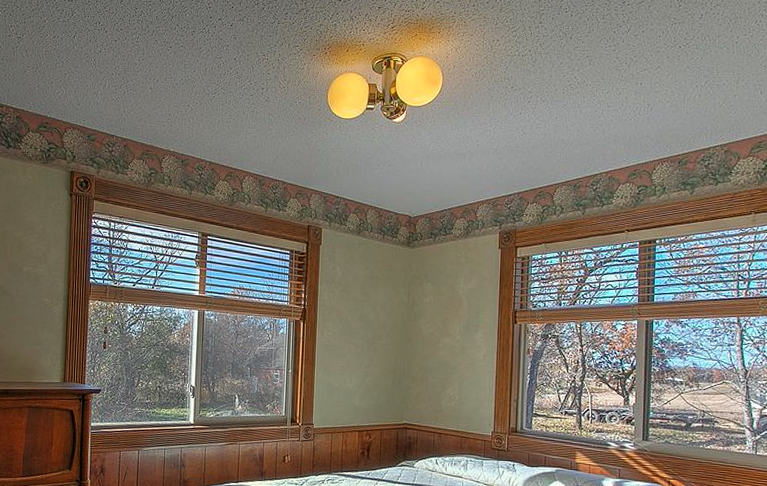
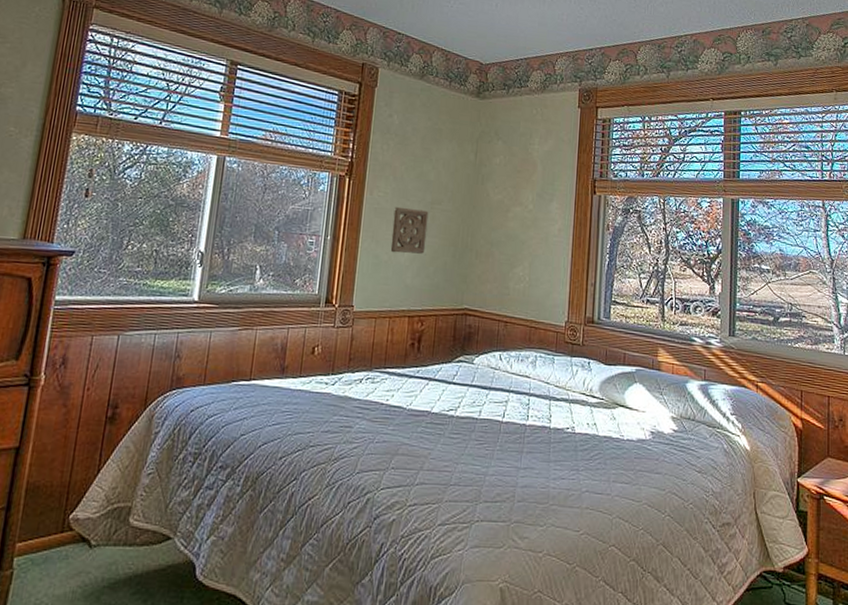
wall ornament: none [340,343,371,381] -> present [390,206,429,254]

